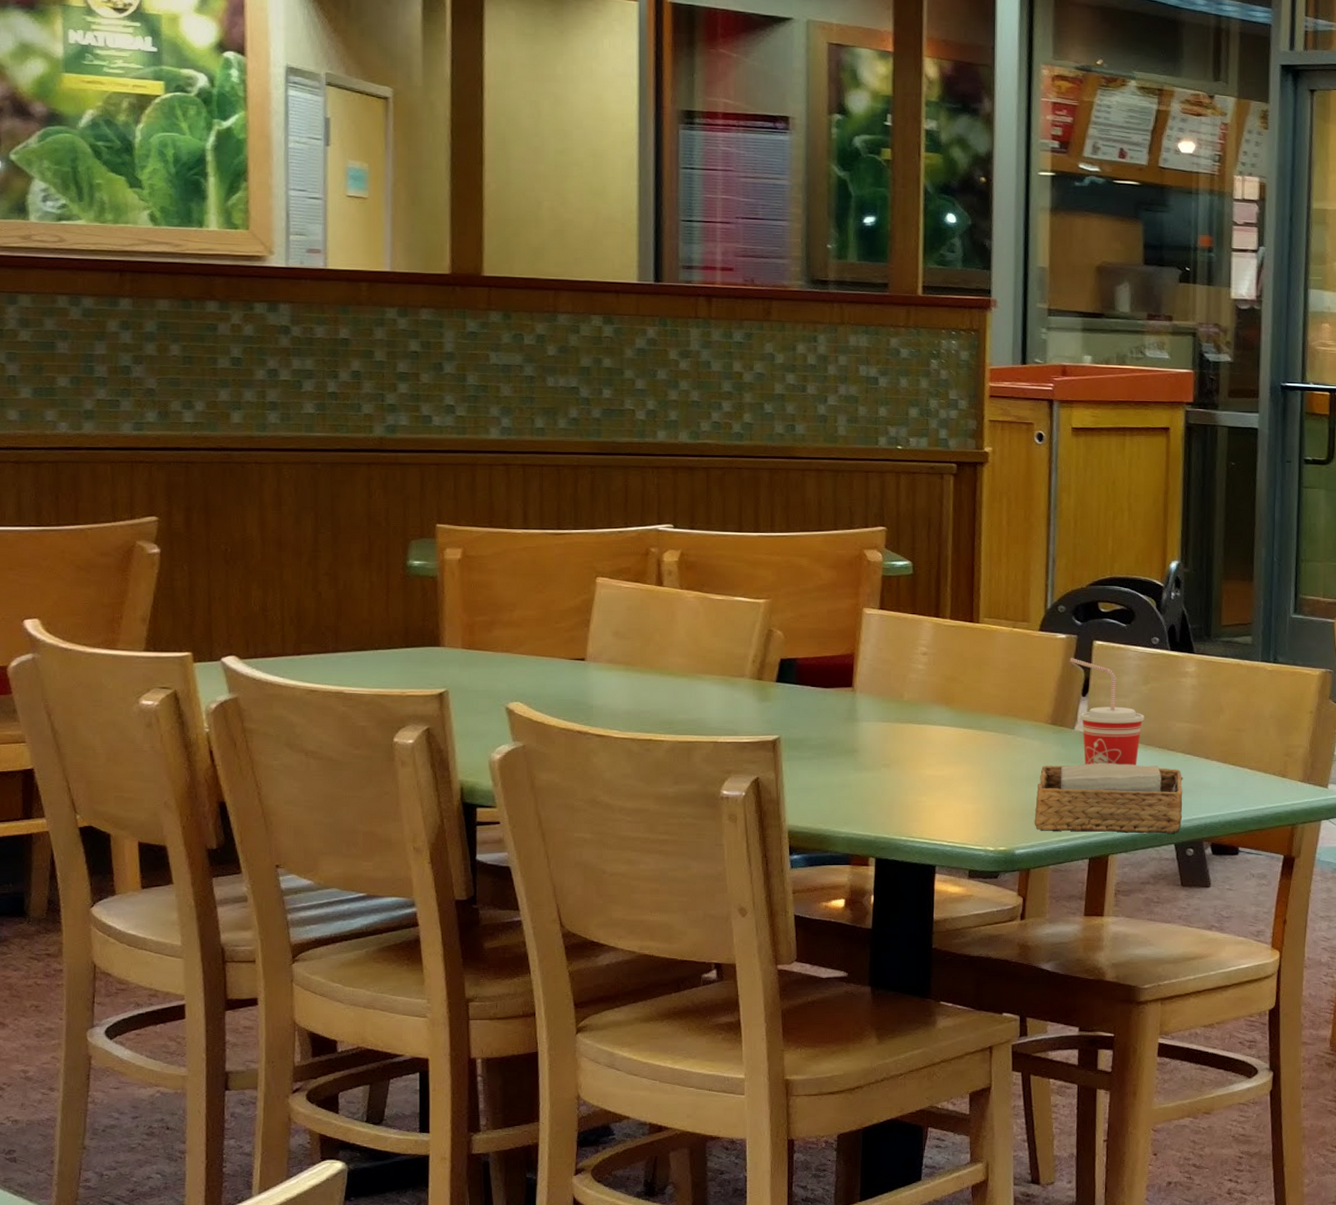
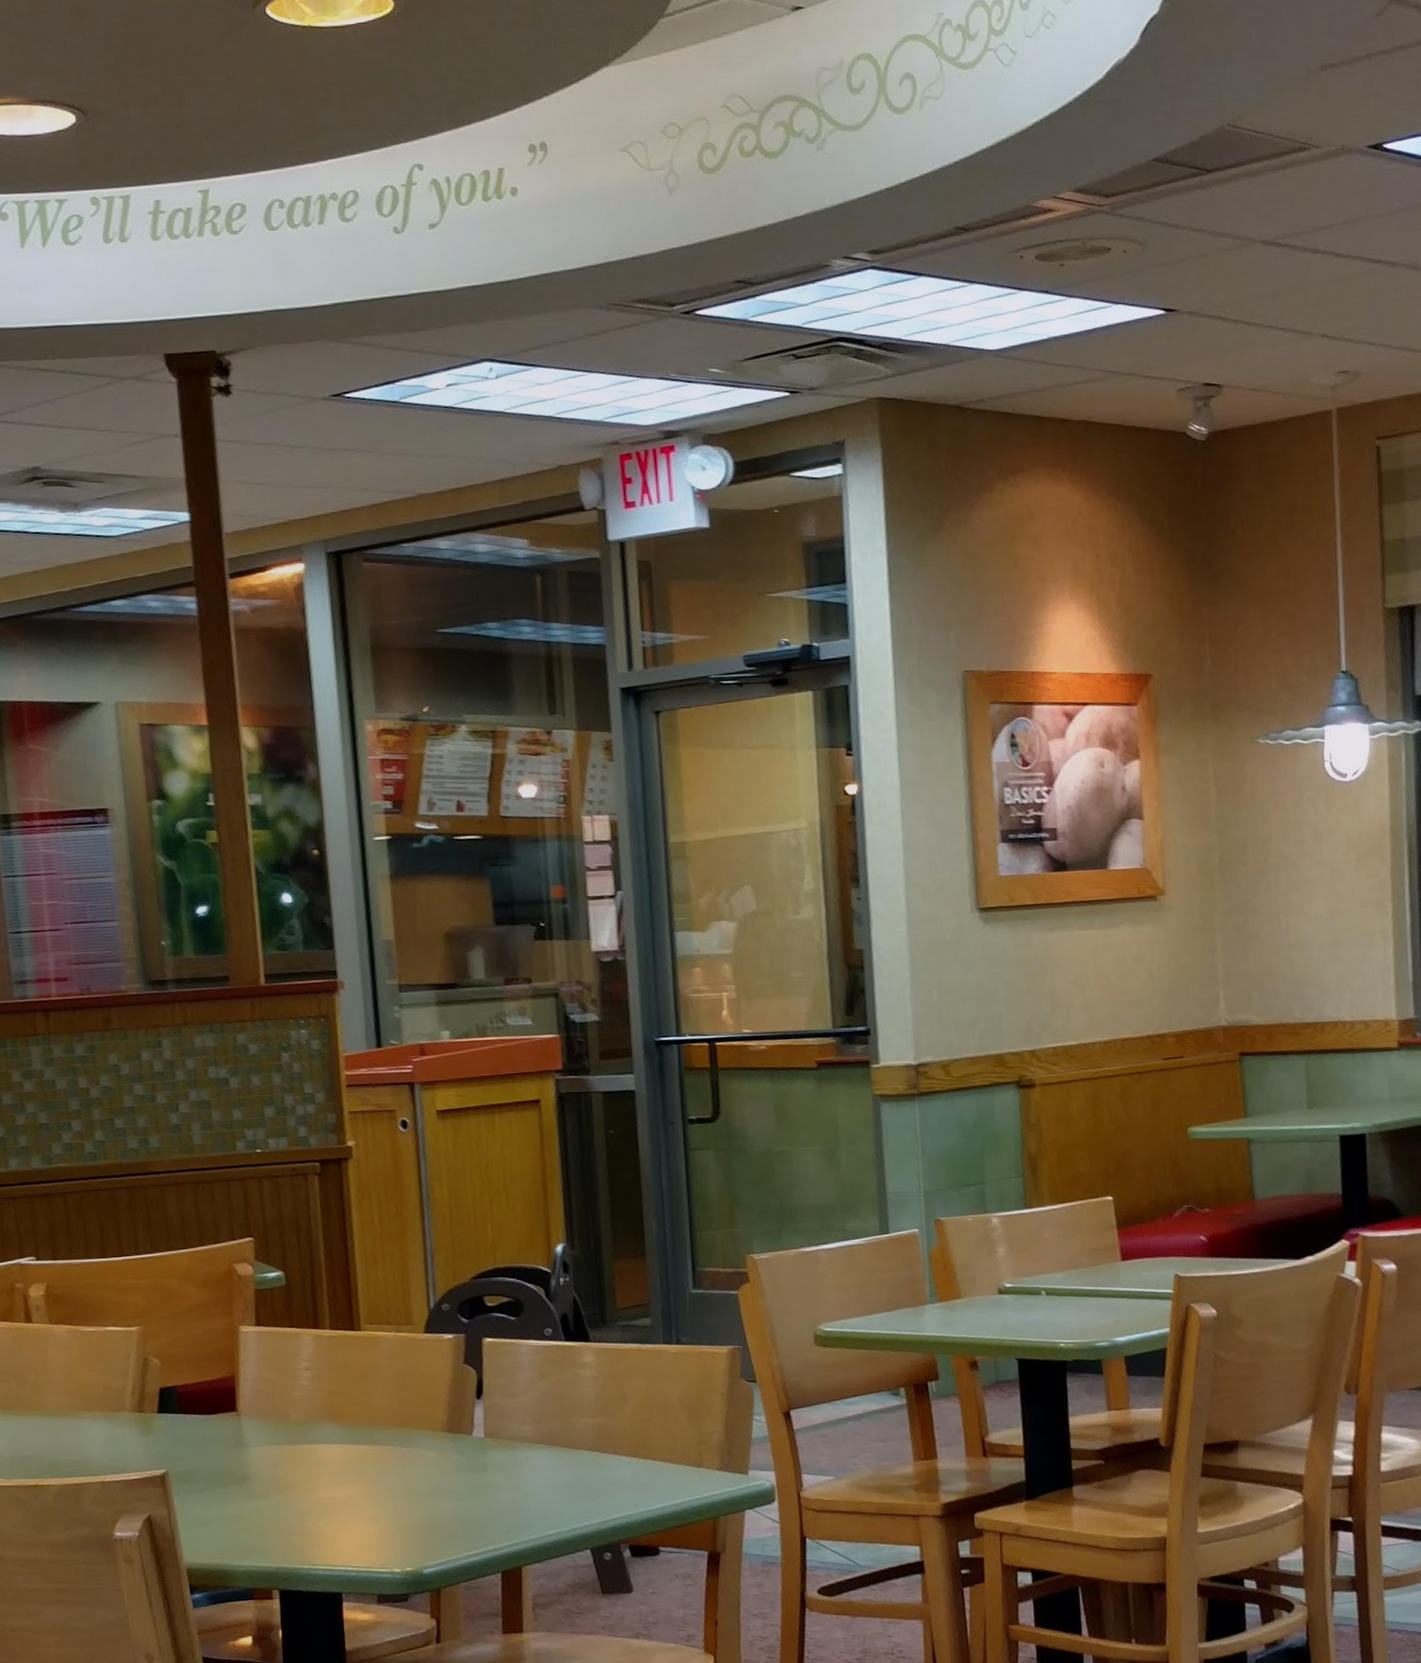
napkin holder: present [1034,763,1183,834] -> none [439,1466,596,1546]
beverage cup: present [1069,658,1145,766] -> none [459,1359,545,1473]

